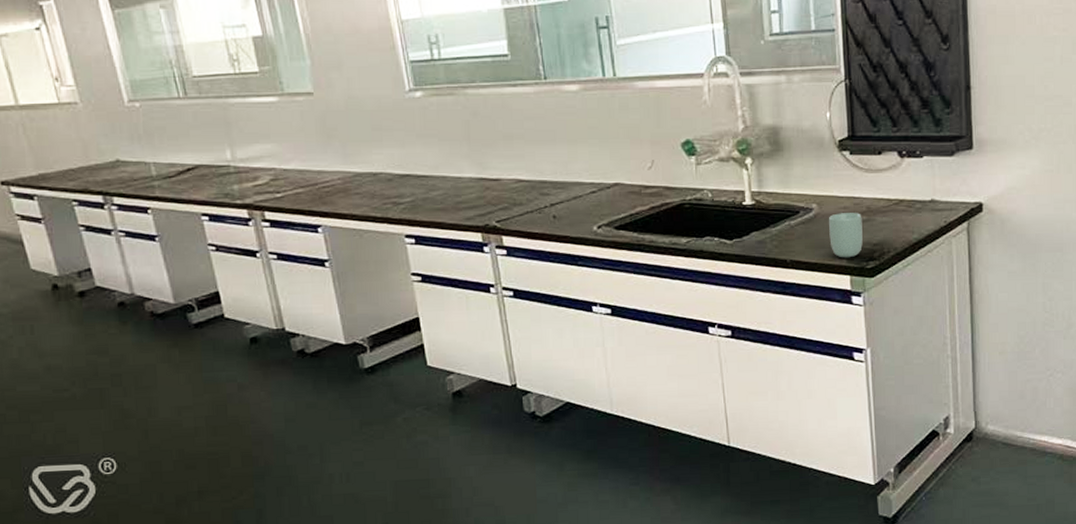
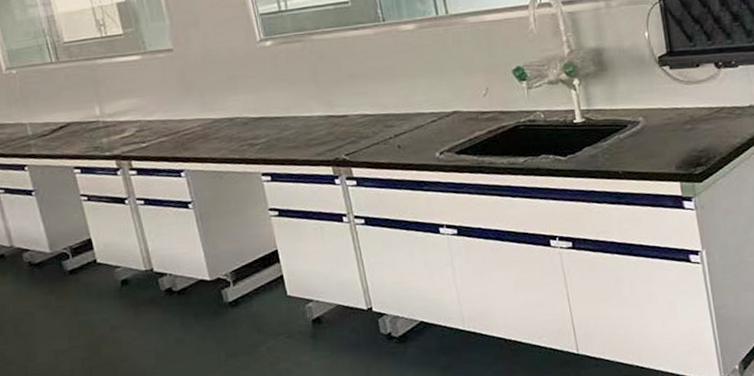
cup: present [829,213,863,258] -> none [655,122,689,166]

